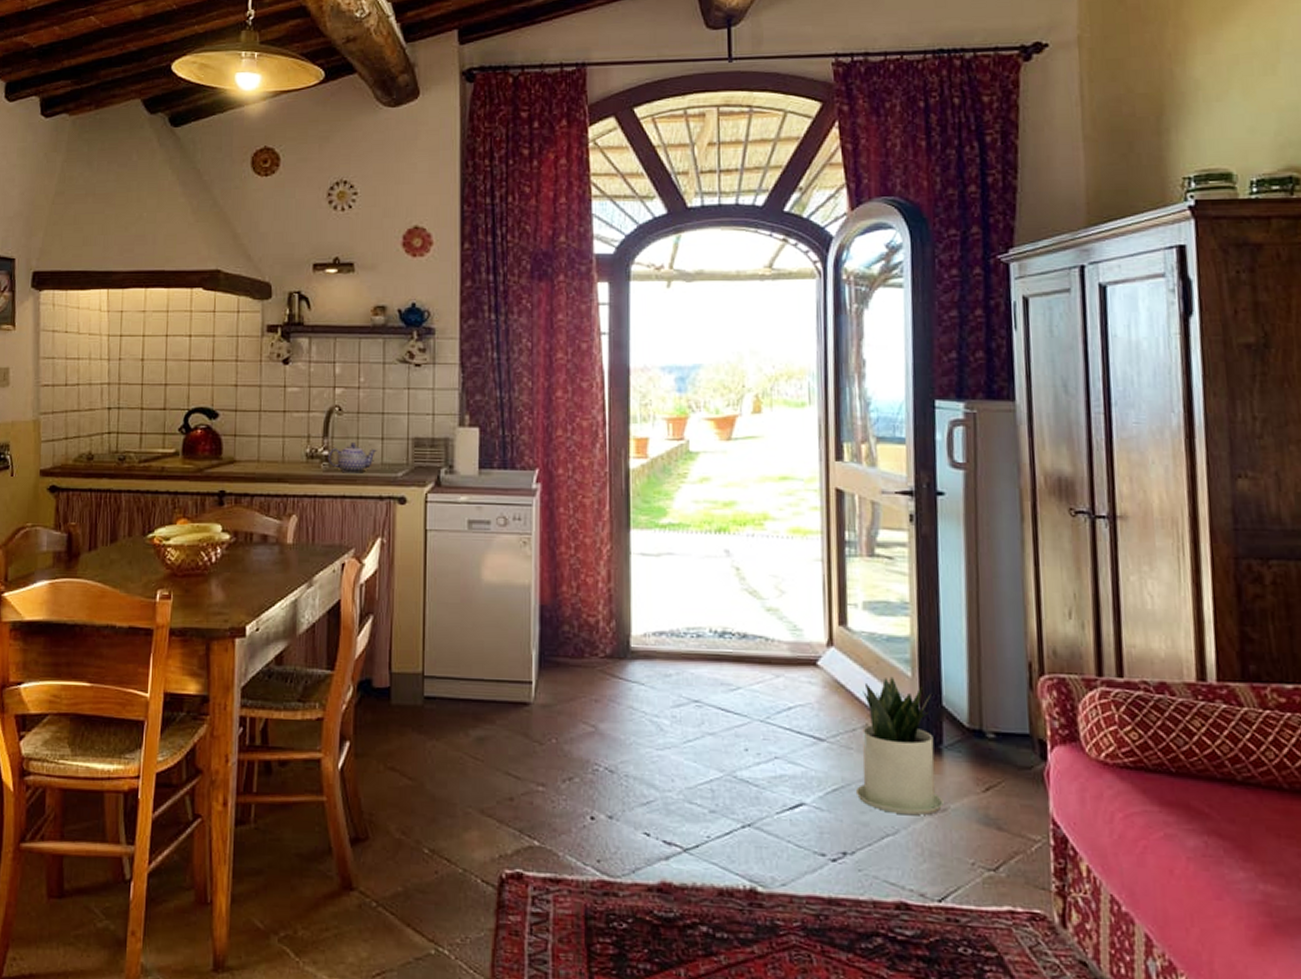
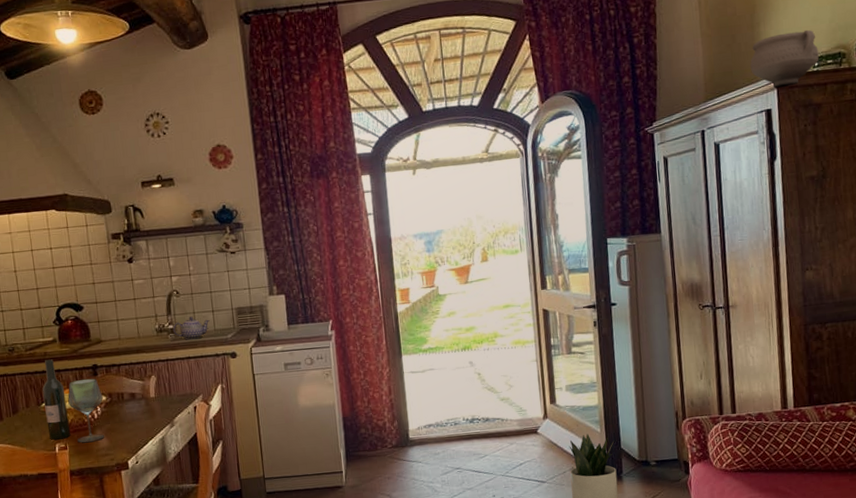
wine bottle: none [150,477,180,584] -> present [42,359,71,440]
wine glass: none [181,508,226,594] -> present [68,378,105,443]
ceramic pot: none [1154,142,1259,218] -> present [750,29,819,89]

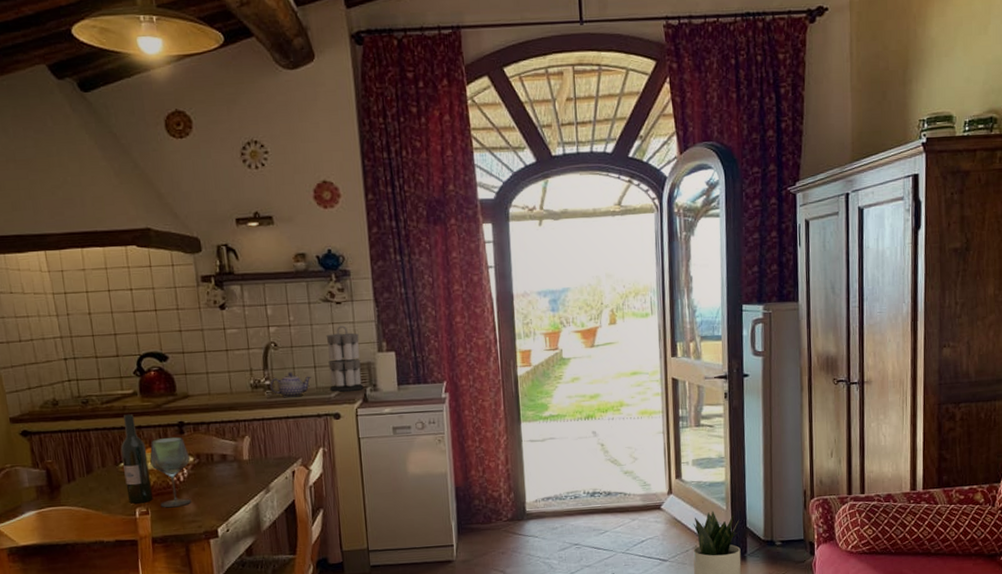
spice rack: none [222,273,257,333] -> present [326,326,364,392]
ceramic pot: present [750,29,819,89] -> none [900,90,970,153]

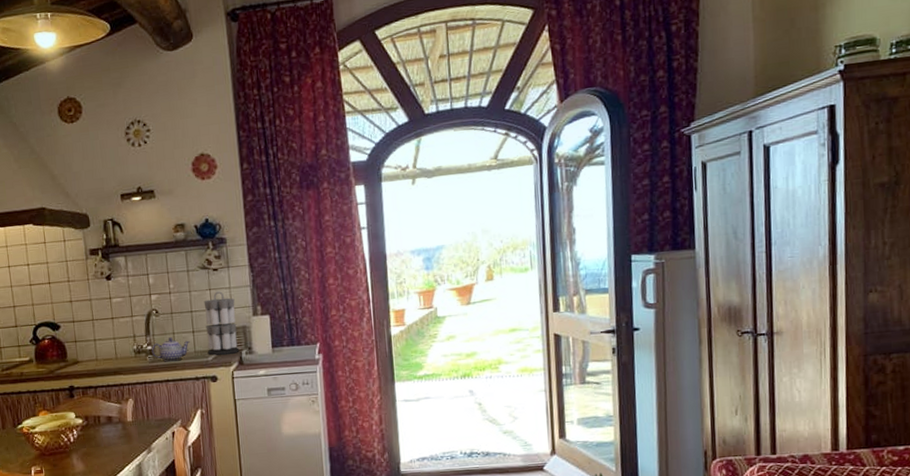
wine bottle: present [120,414,154,504] -> none [18,380,47,463]
wine glass: present [150,436,192,508] -> none [44,400,81,467]

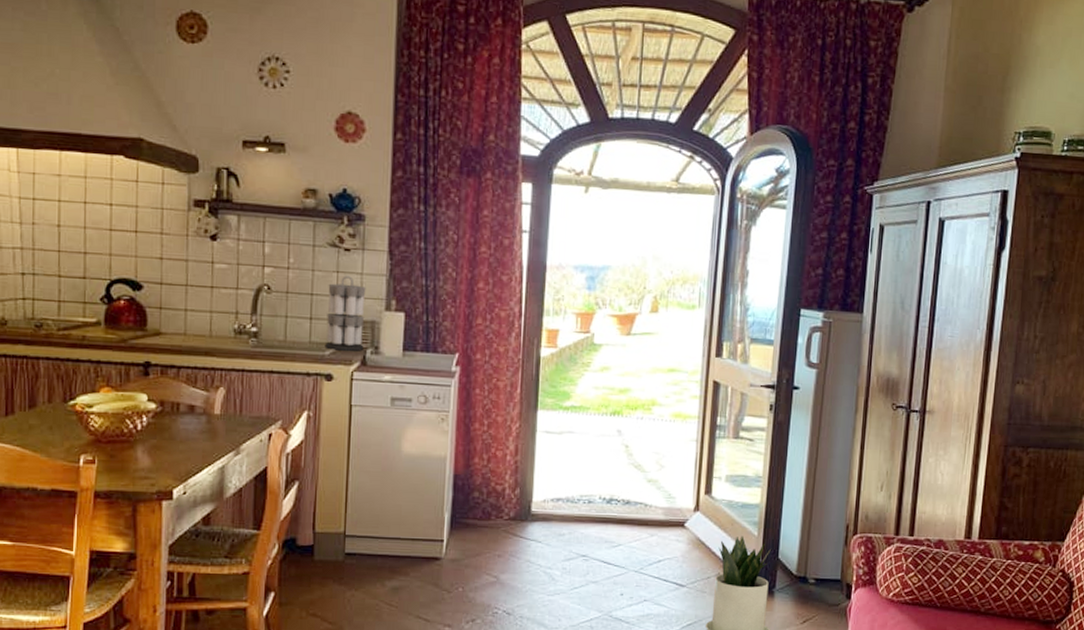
teapot: present [151,337,190,362] -> none [255,321,305,351]

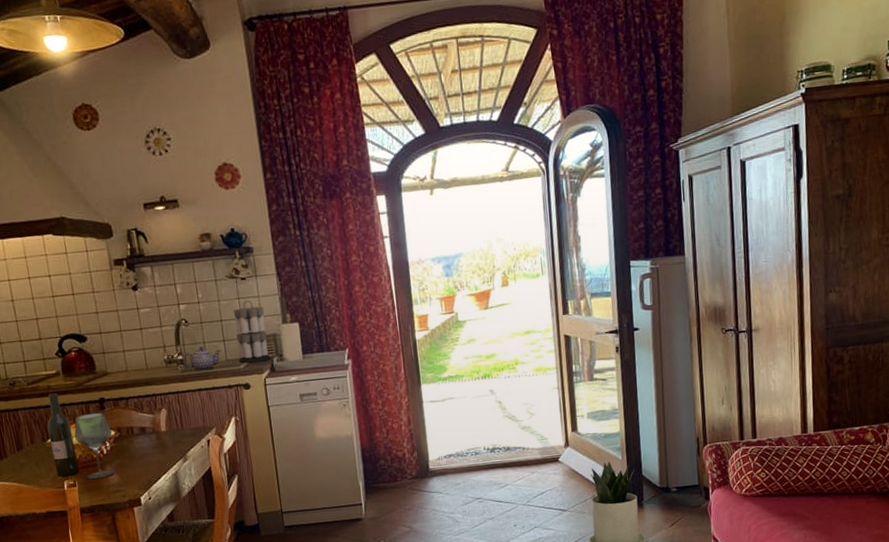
wine bottle: none [72,345,103,450] -> present [46,393,80,477]
wine glass: none [105,377,152,460] -> present [74,412,116,480]
teapot: none [255,321,305,351] -> present [182,346,221,372]

